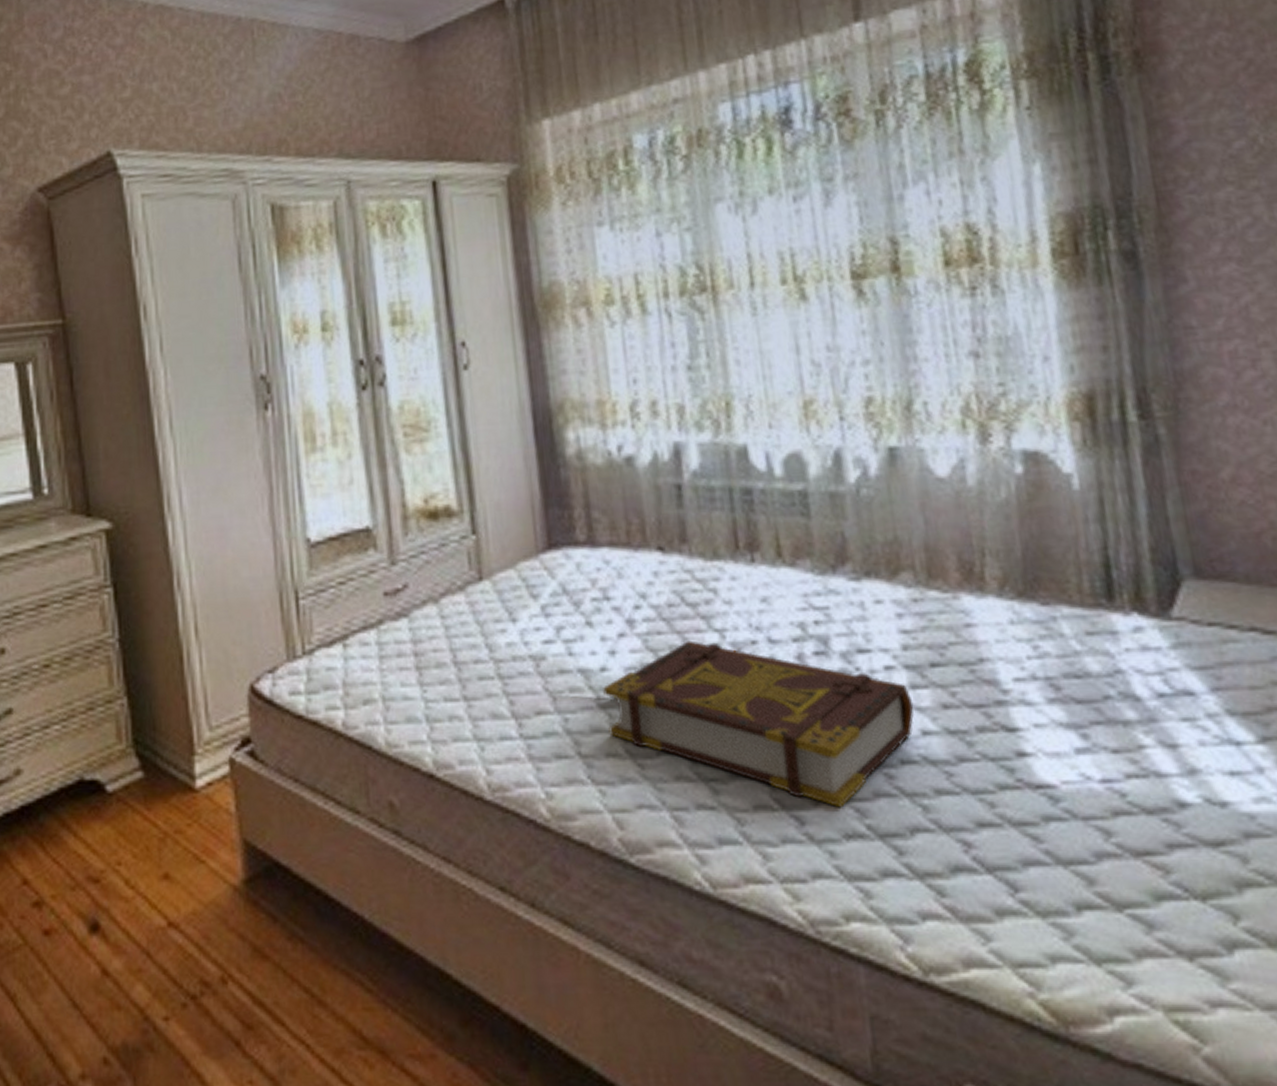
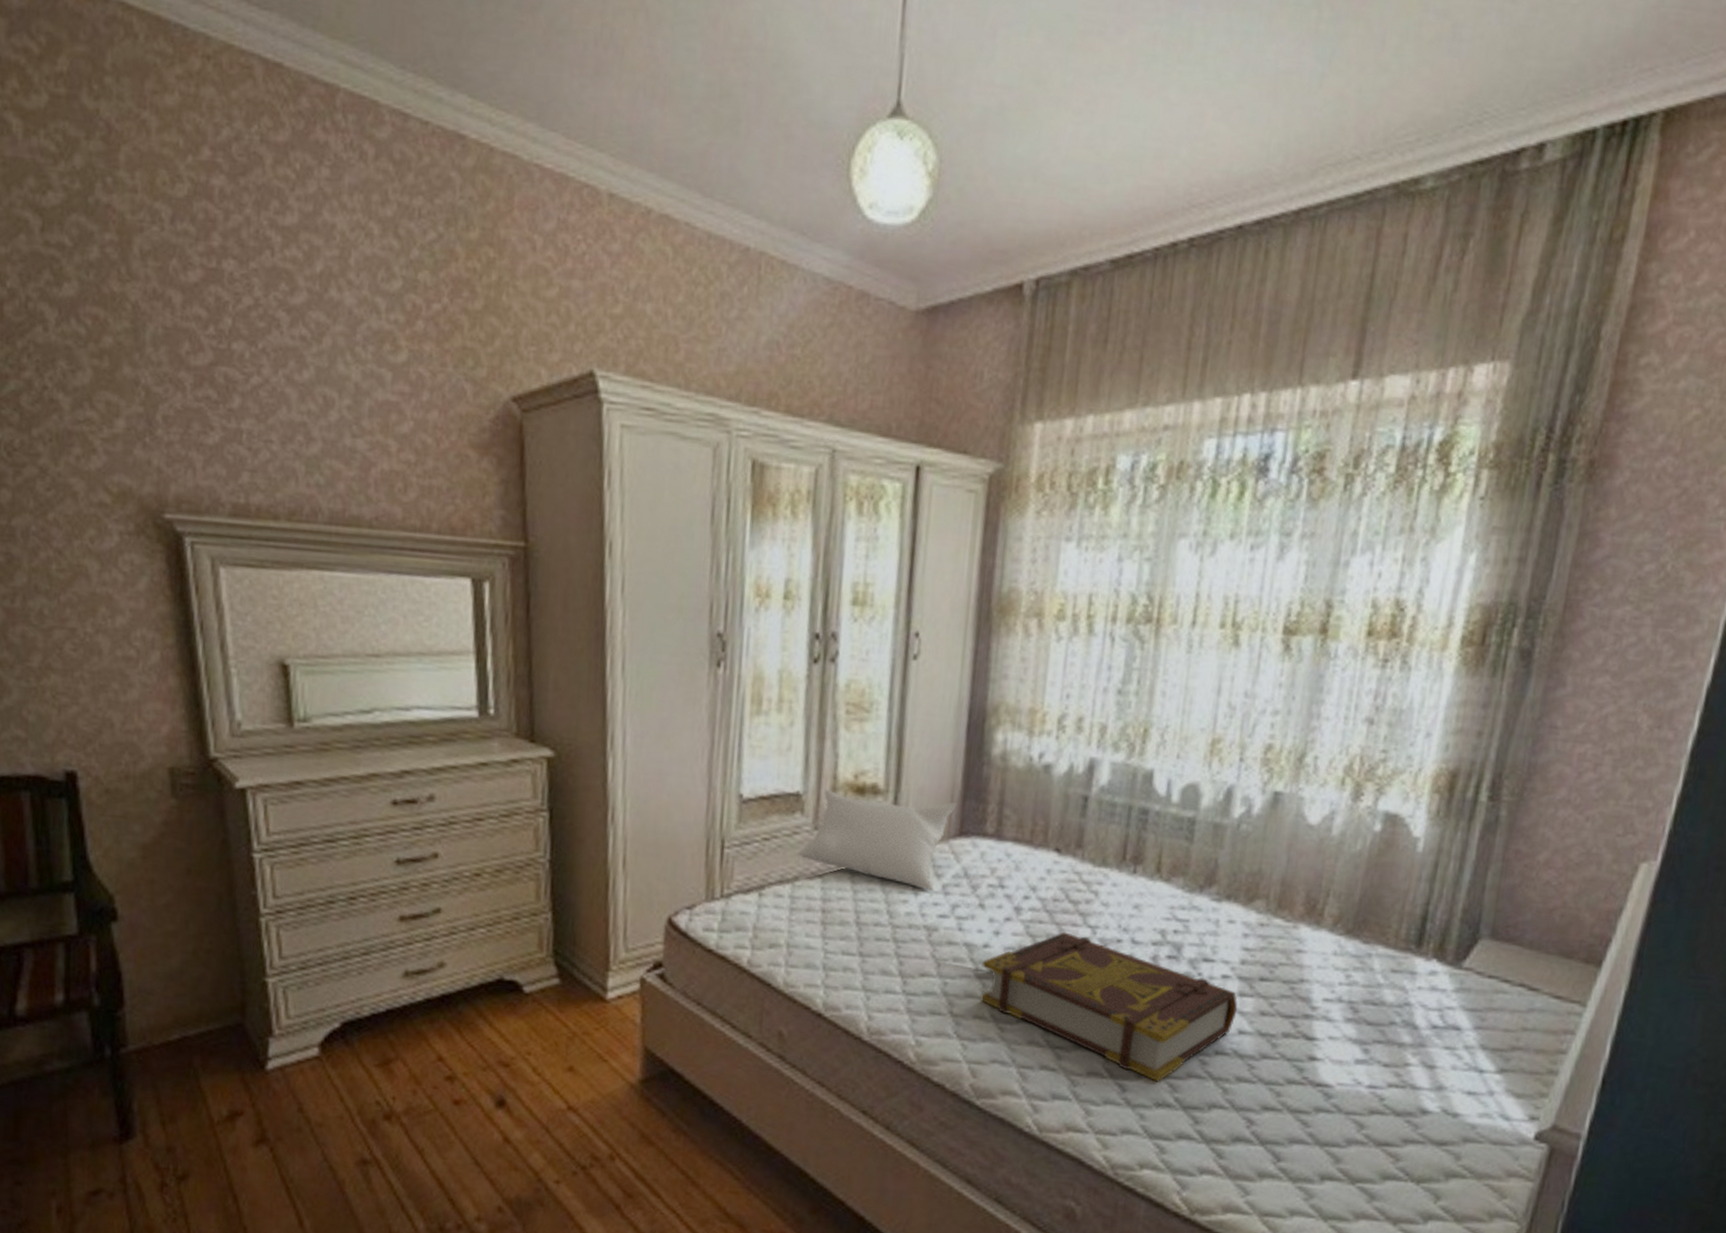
cushion: none [375,513,540,616] -> present [795,789,957,892]

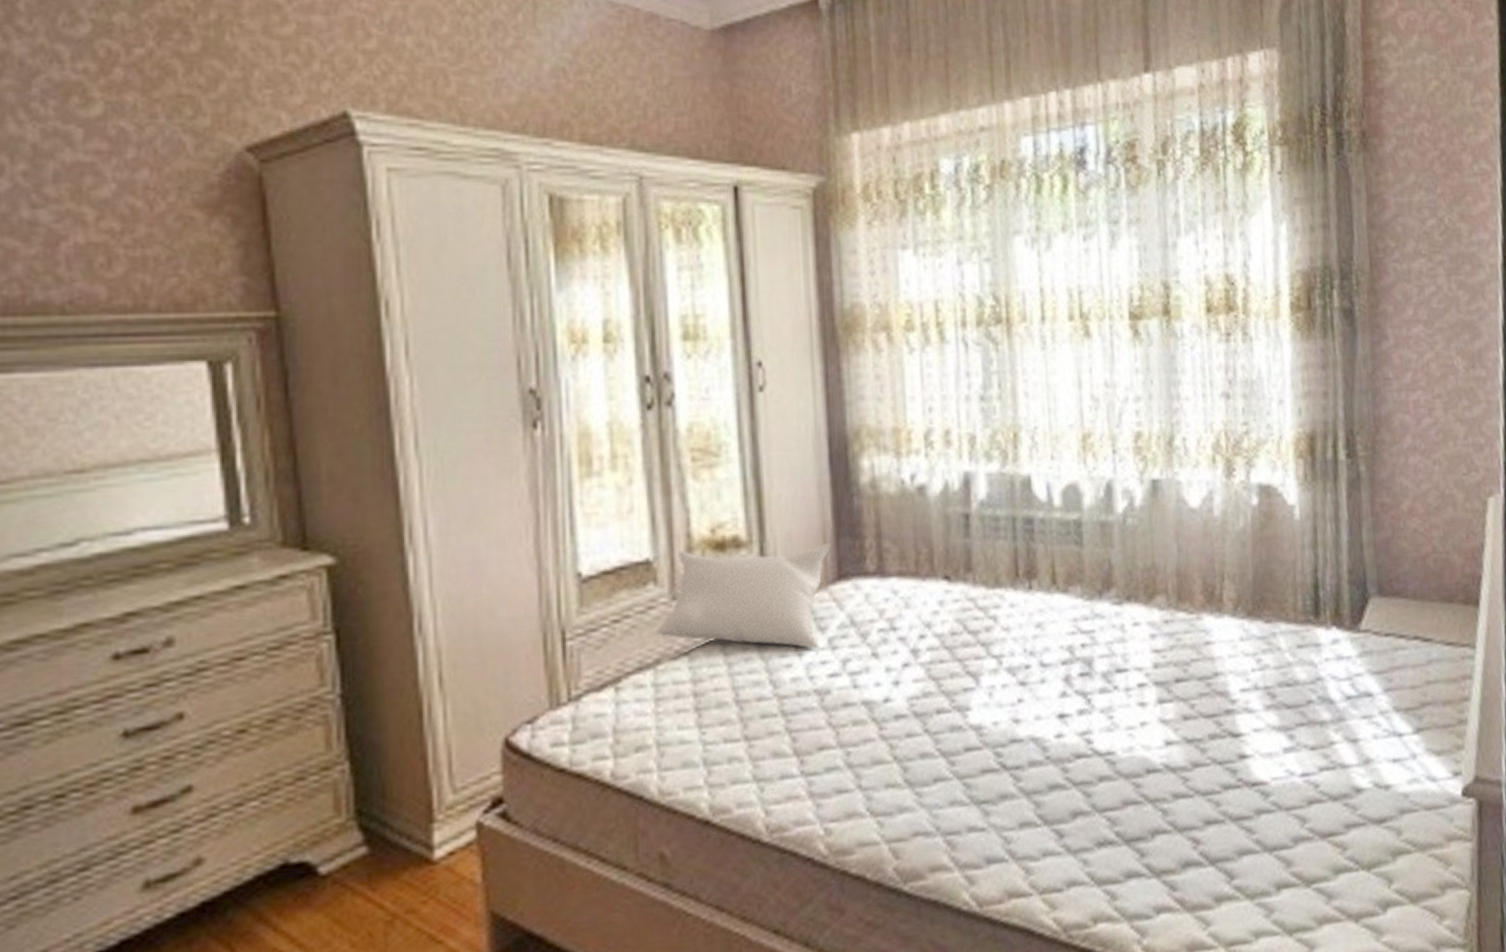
book: present [980,932,1238,1082] -> none [885,667,1161,819]

